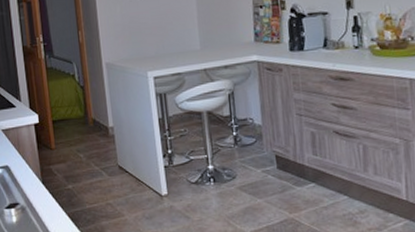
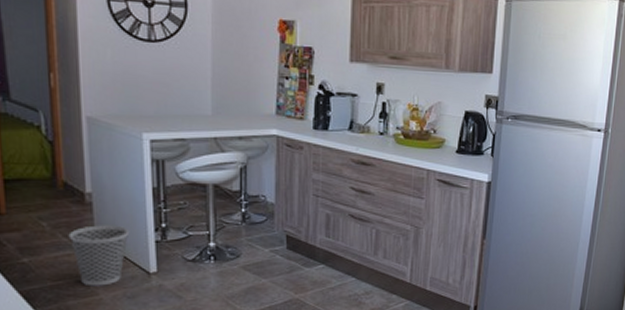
wastebasket: none [99,153,144,209] -> present [68,225,130,287]

